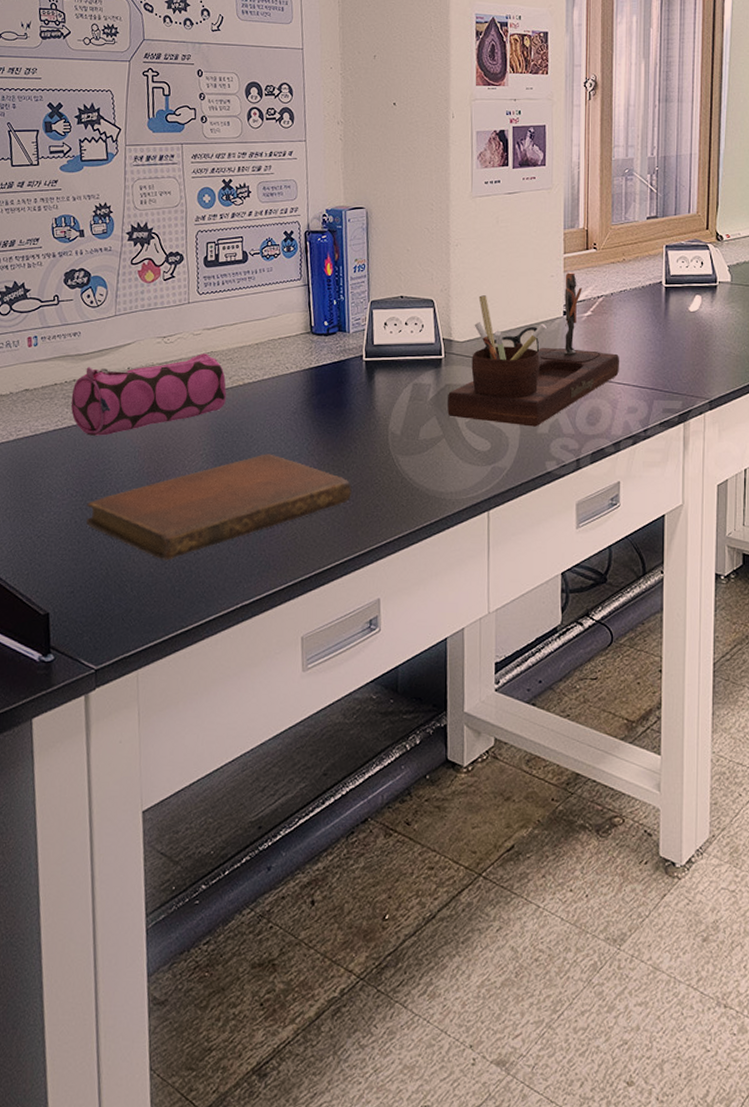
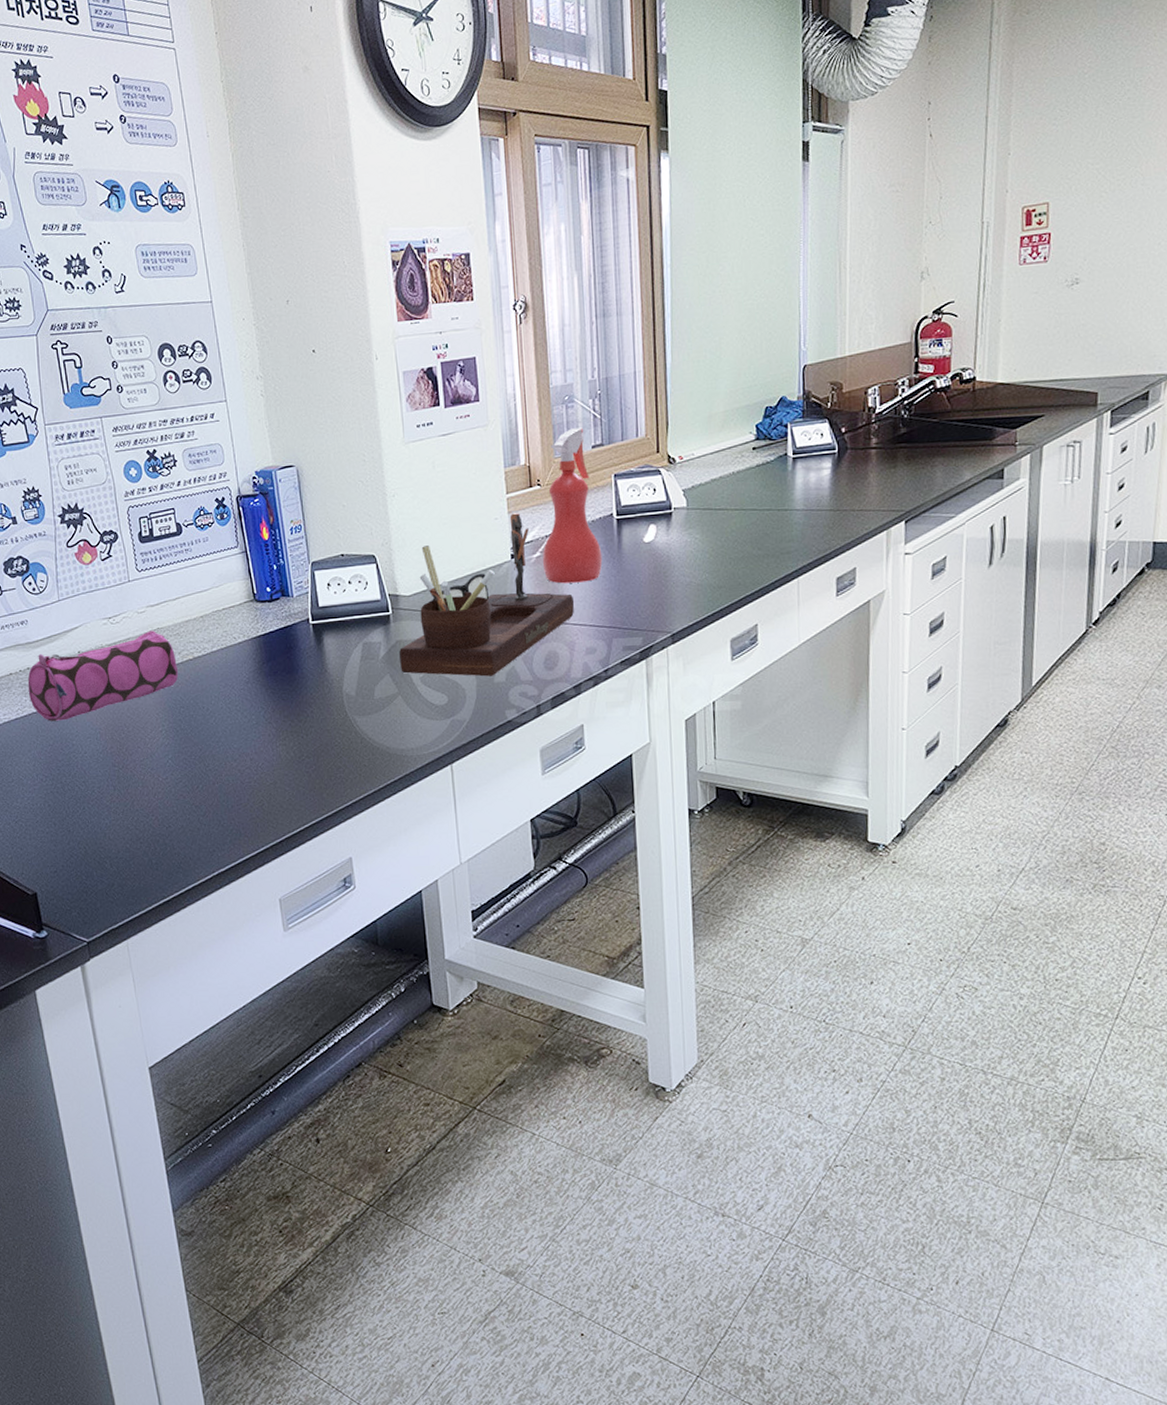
notebook: present [86,454,352,560] -> none [57,725,313,836]
spray bottle: none [592,199,649,344] -> present [542,427,603,584]

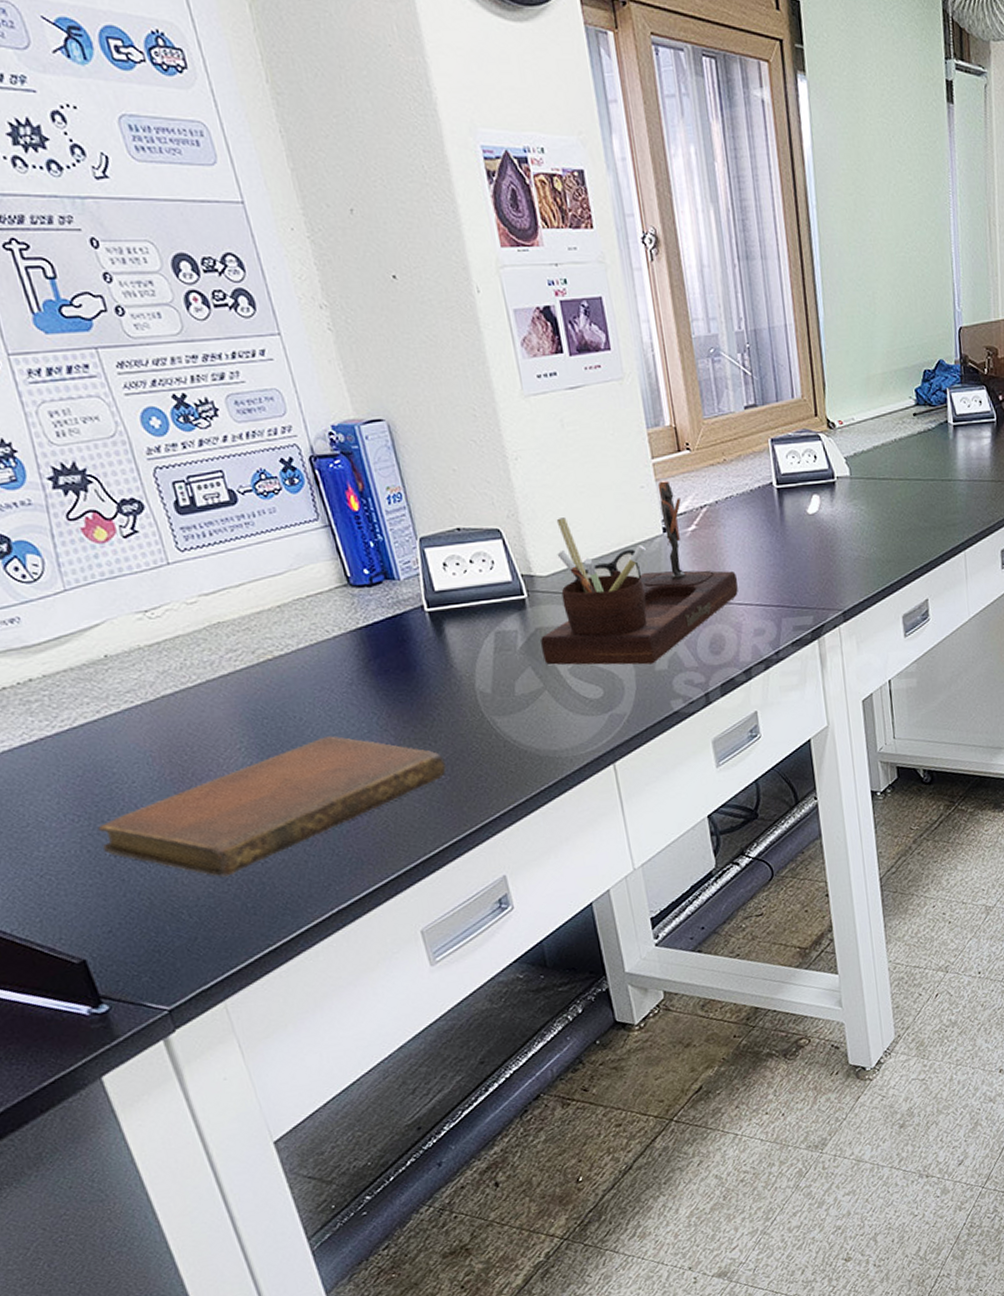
pencil case: present [27,631,179,721] -> none [31,625,256,746]
notebook: none [57,725,313,836] -> present [98,736,447,877]
spray bottle: present [542,427,603,584] -> none [698,385,765,560]

